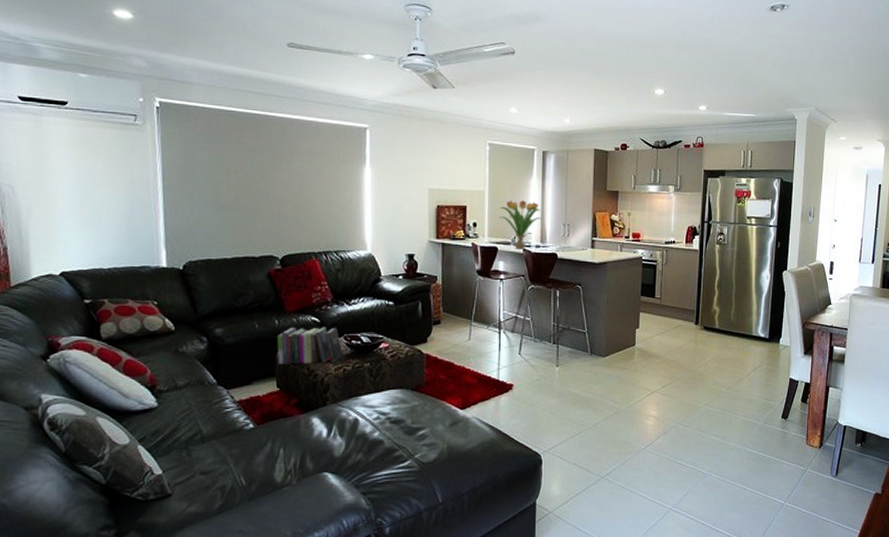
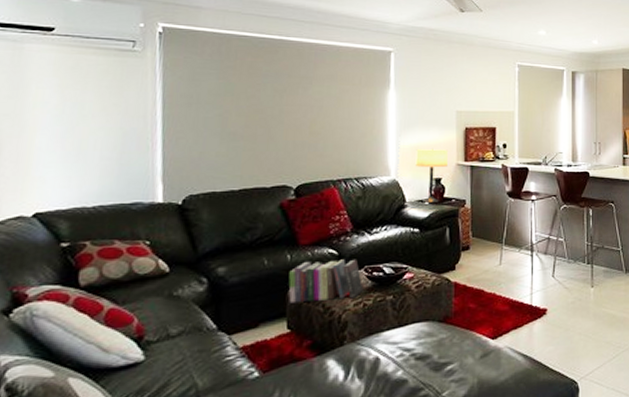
table lamp: none [390,225,420,279] -> present [415,149,448,204]
flower arrangement: present [499,200,542,251] -> none [530,120,573,170]

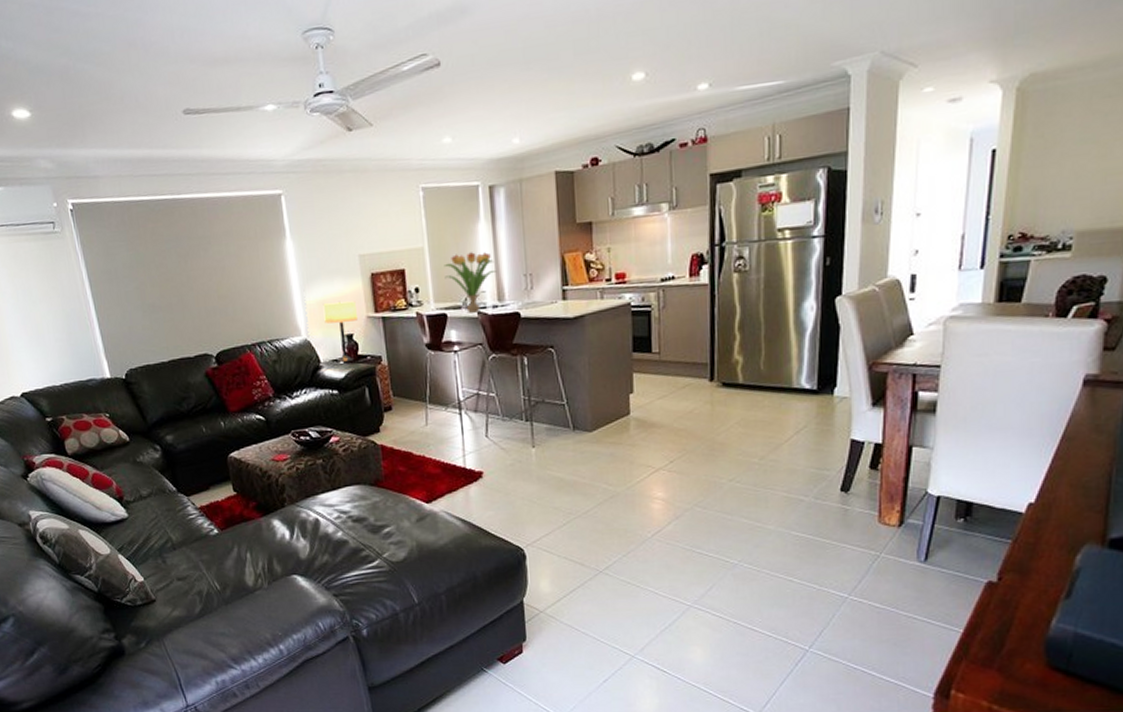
books: present [288,259,364,304] -> none [225,424,294,468]
flower arrangement: none [530,120,573,170] -> present [444,252,497,314]

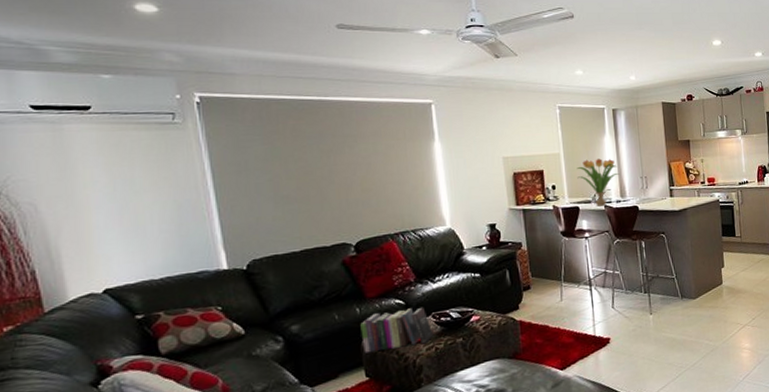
books: none [225,424,294,468] -> present [360,307,434,354]
table lamp: present [323,301,357,363] -> none [468,195,500,249]

